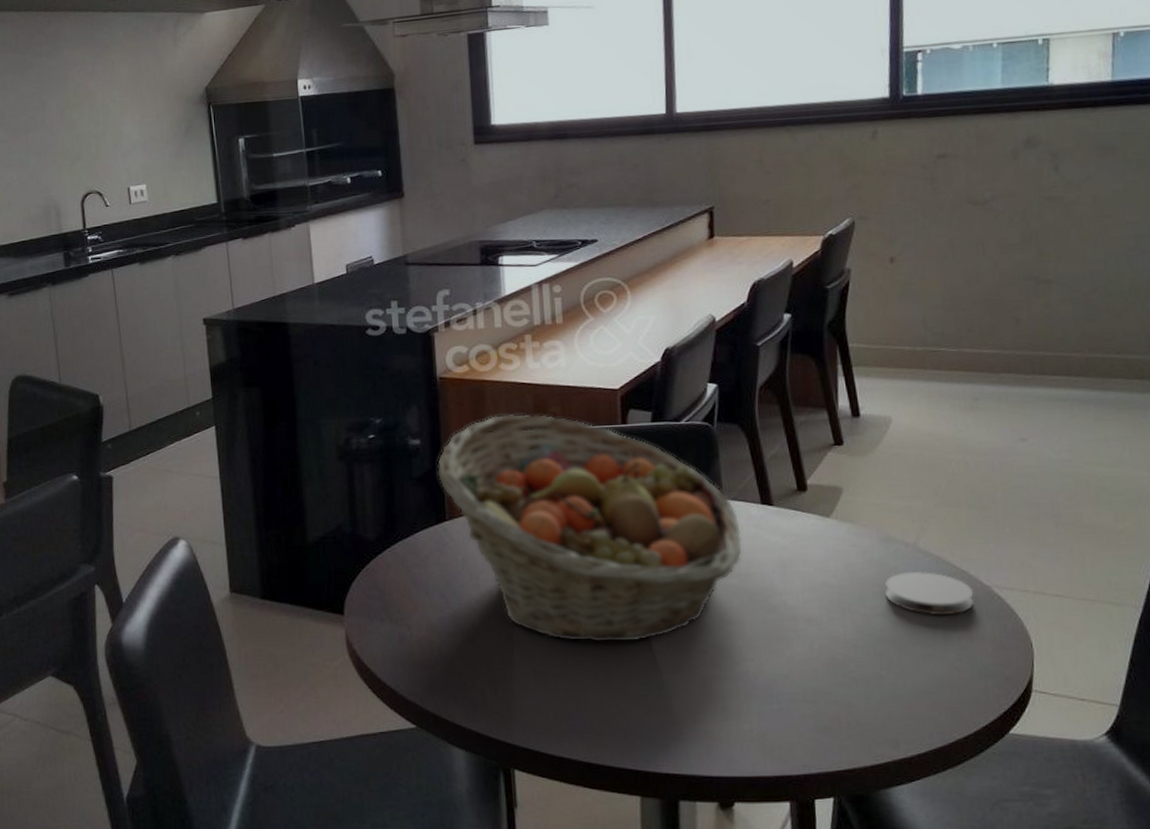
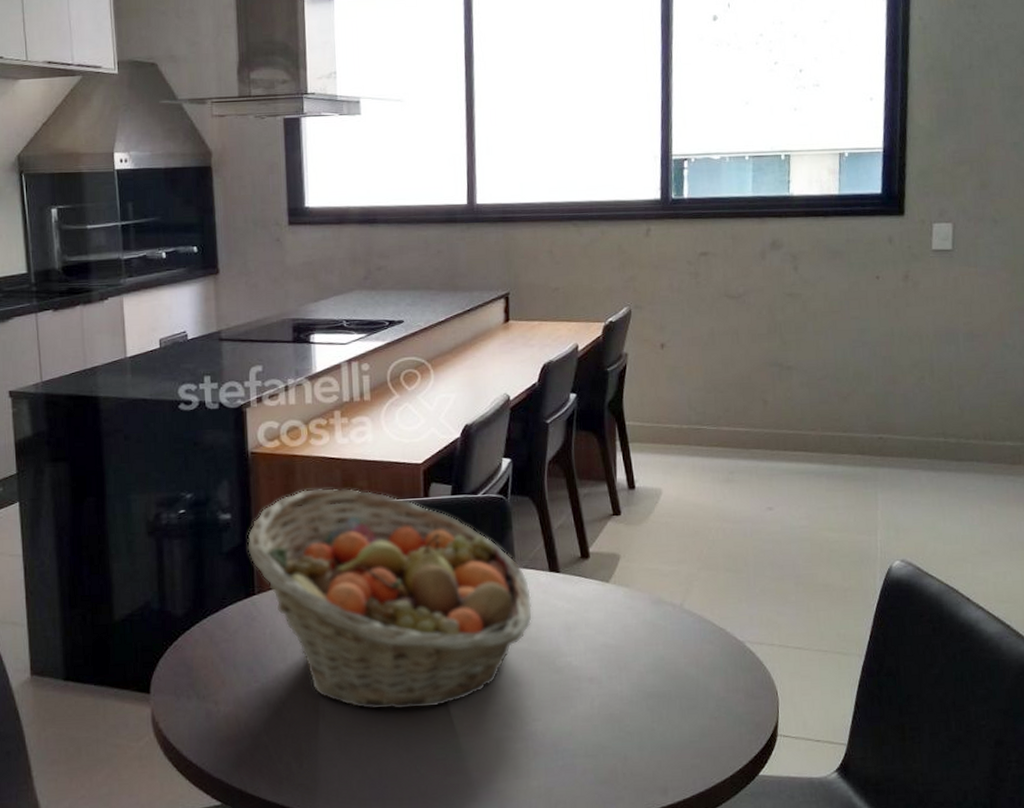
coaster: present [885,571,975,616] -> none [655,629,731,670]

